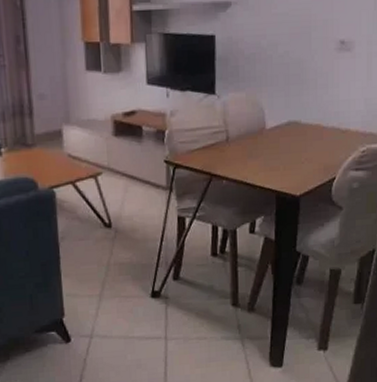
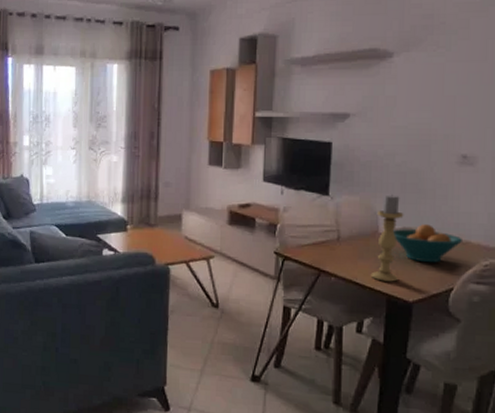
candle holder: none [260,88,289,179] -> present [370,195,404,282]
fruit bowl: none [279,116,342,155] -> present [393,224,462,263]

